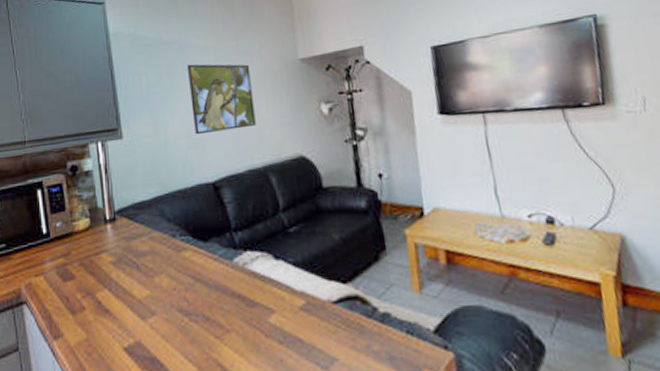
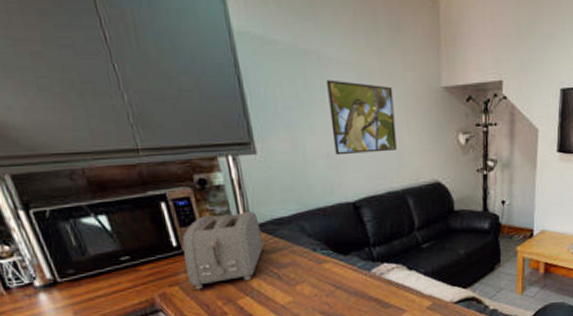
toaster: none [51,196,125,280] -> present [182,211,264,290]

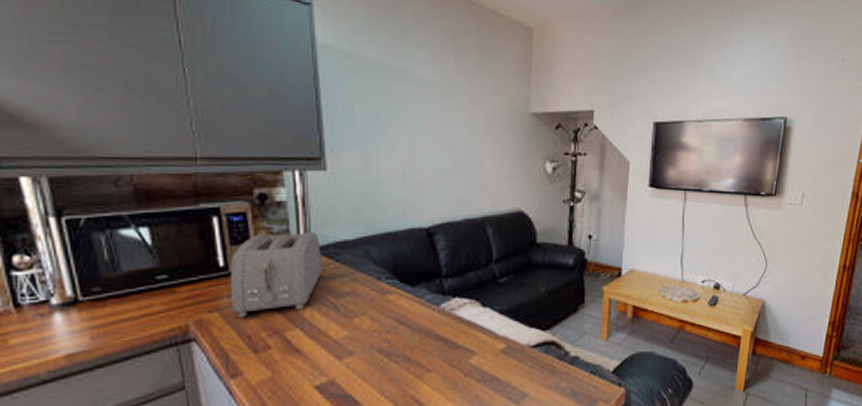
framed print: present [325,80,397,156] -> none [409,98,479,177]

